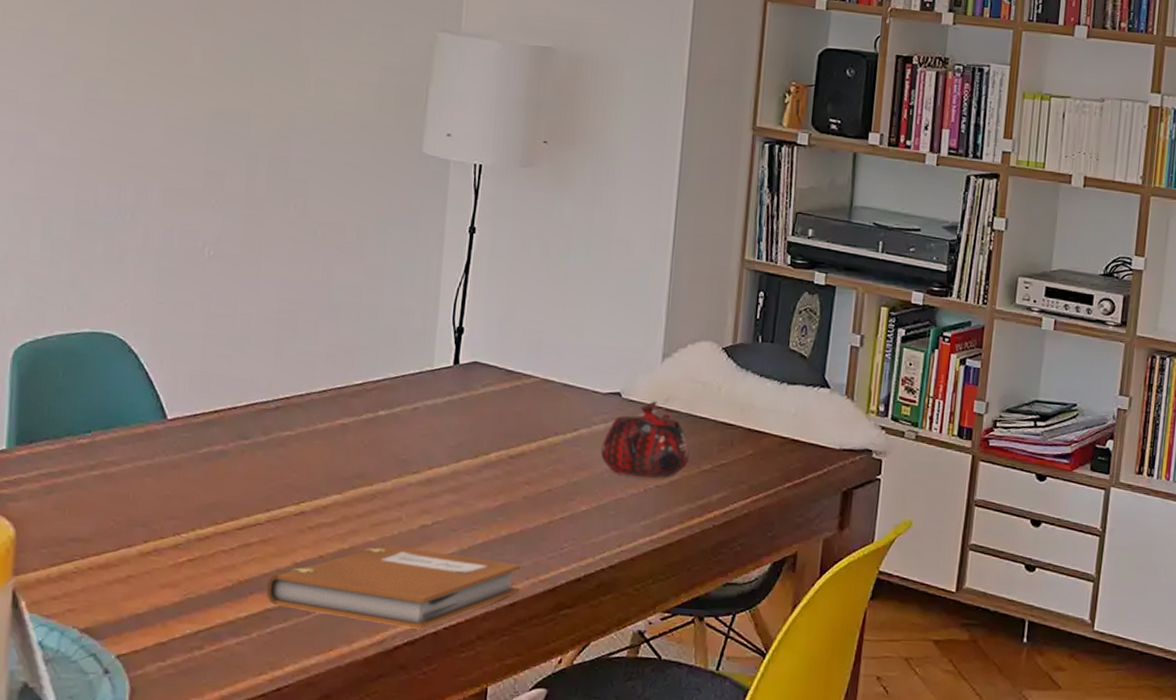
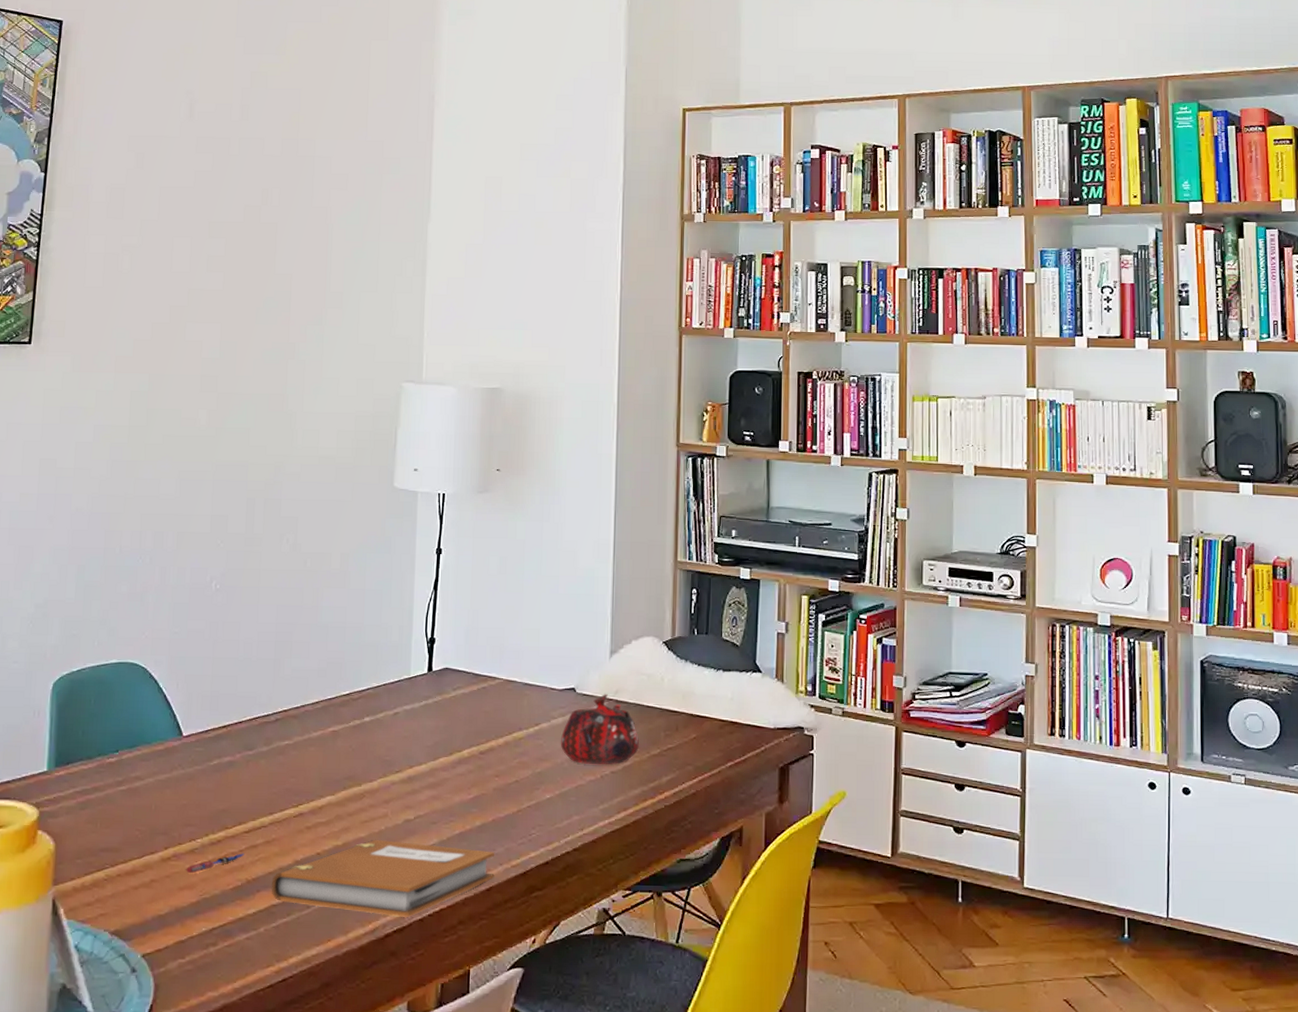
pen: none [168,551,237,571] -> present [186,853,245,874]

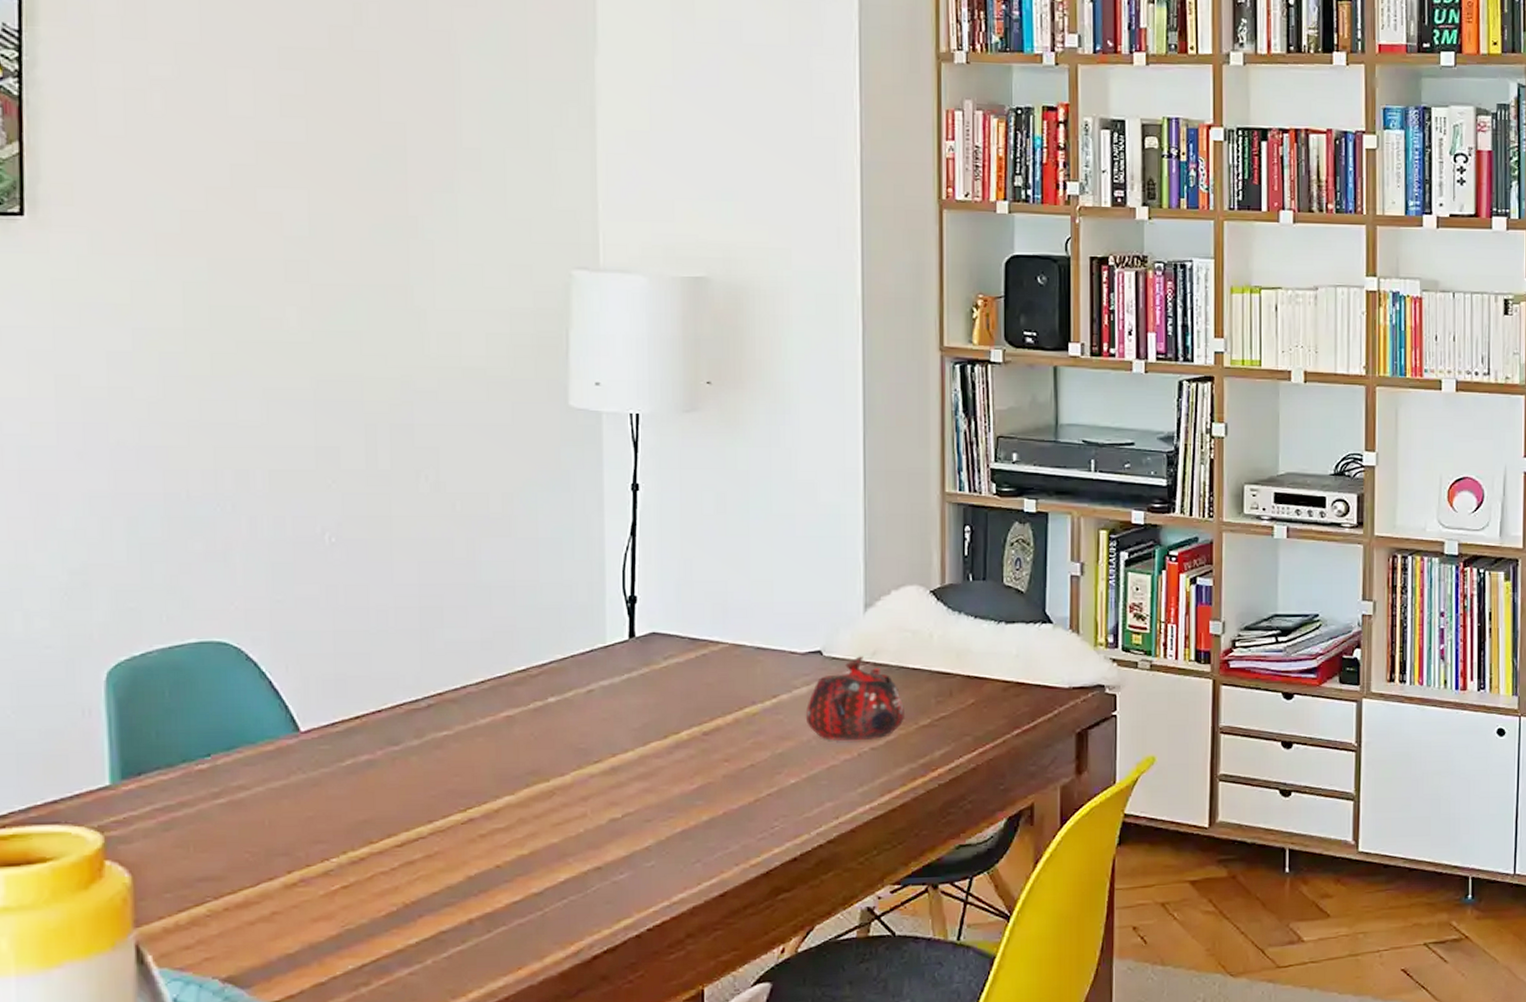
pen: present [186,853,245,874] -> none [319,872,398,901]
notebook: present [271,839,495,918] -> none [437,844,729,935]

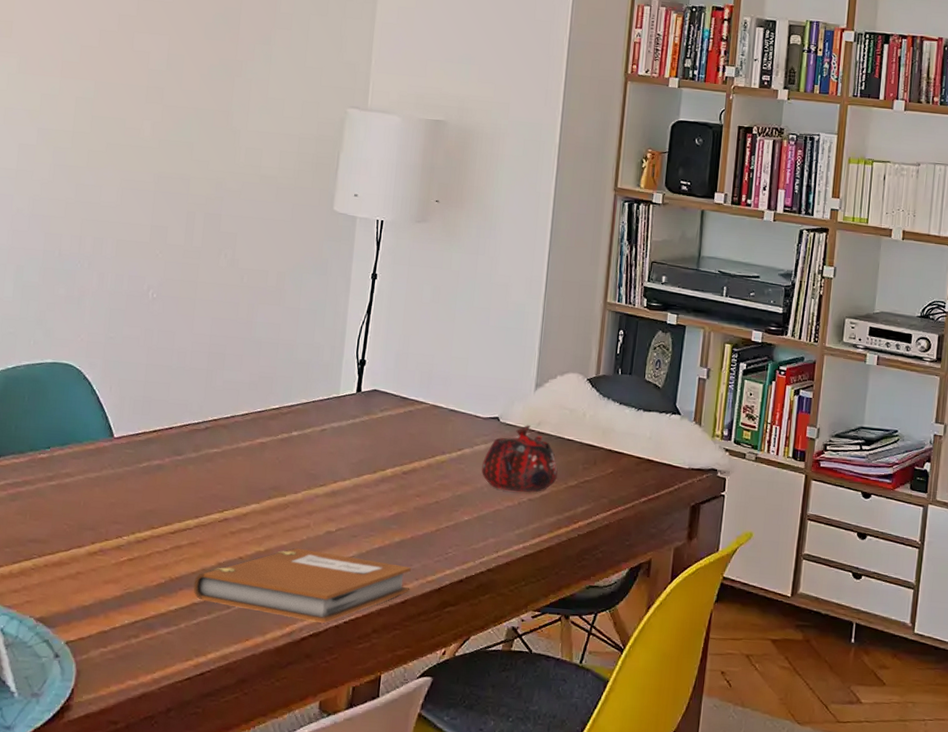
notebook: none [437,844,729,935] -> present [193,548,412,624]

